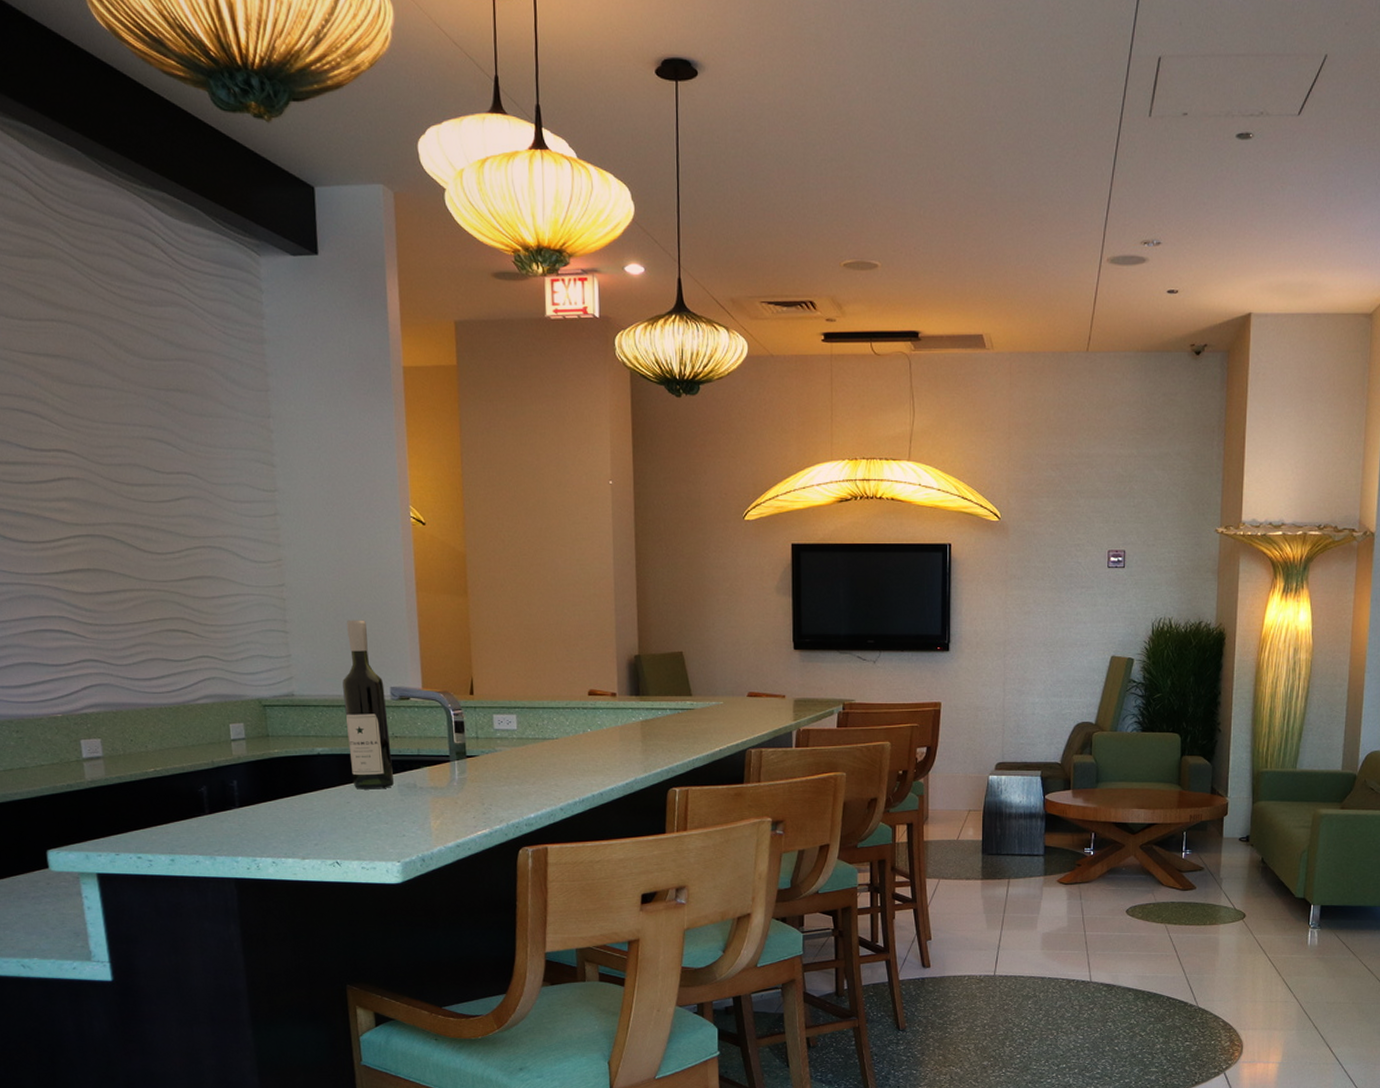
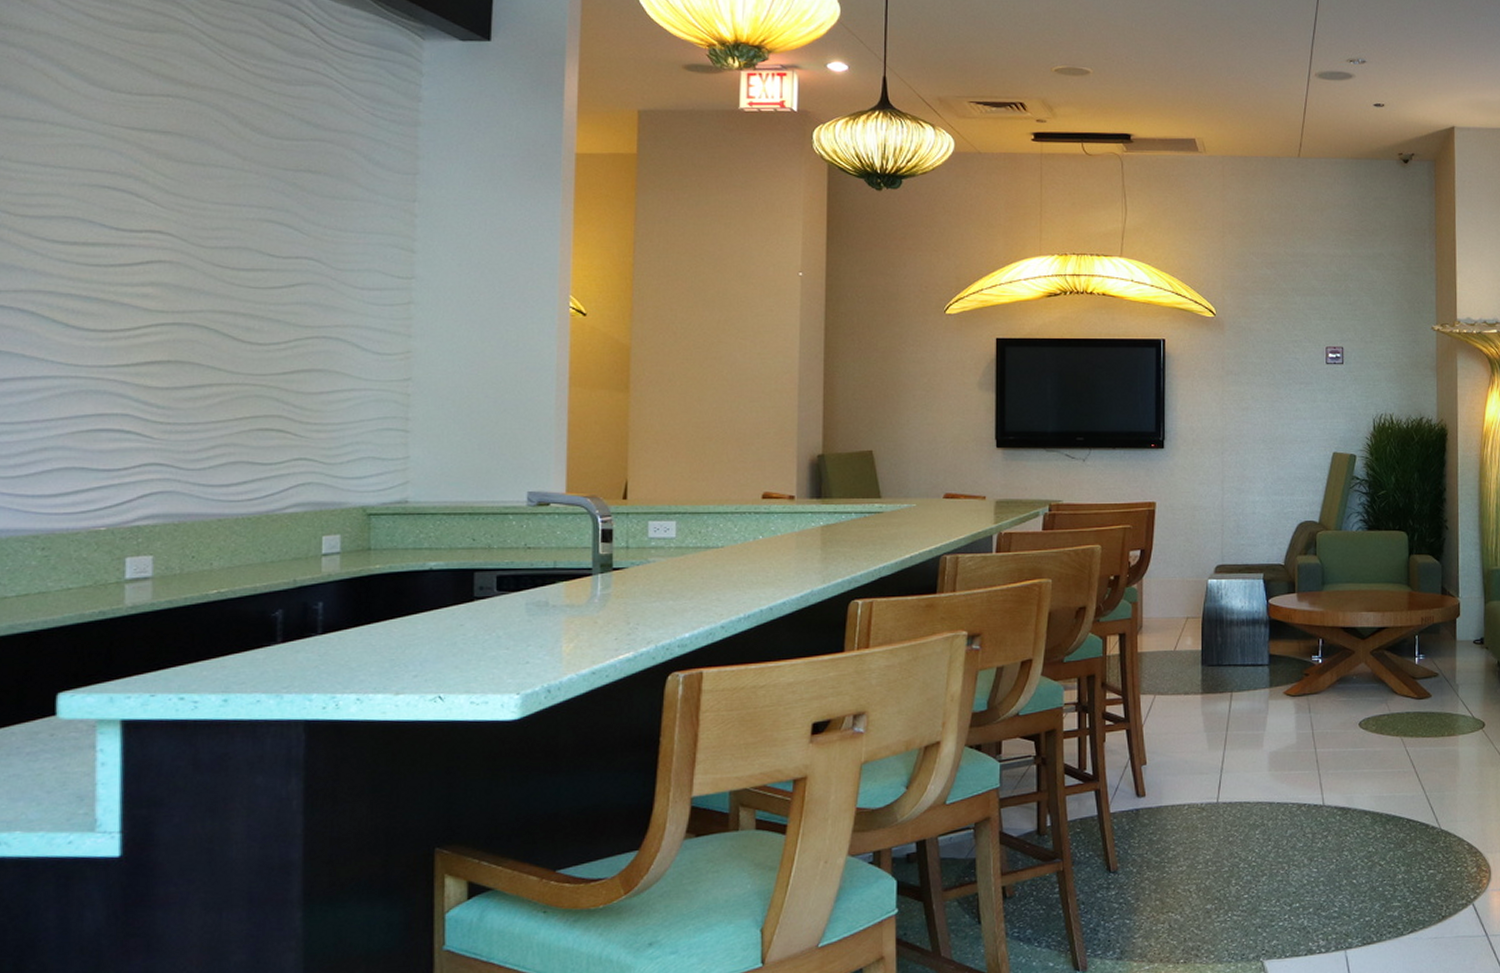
bottle: present [342,620,395,790] -> none [468,417,522,610]

